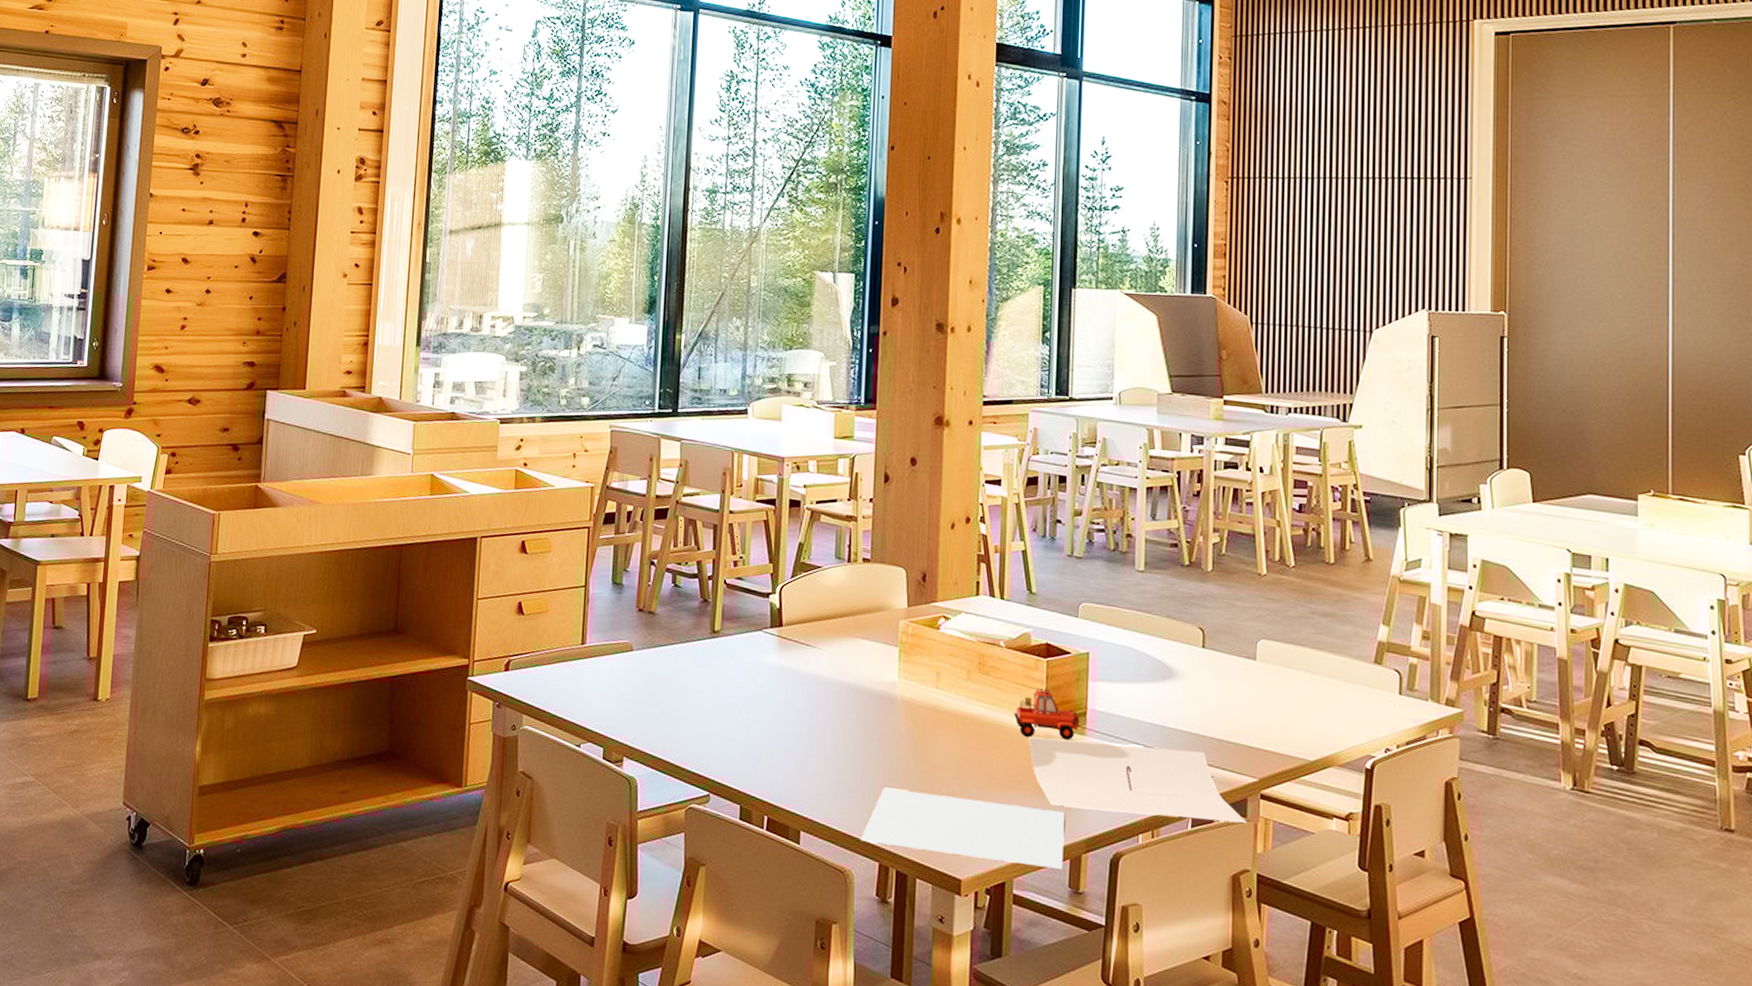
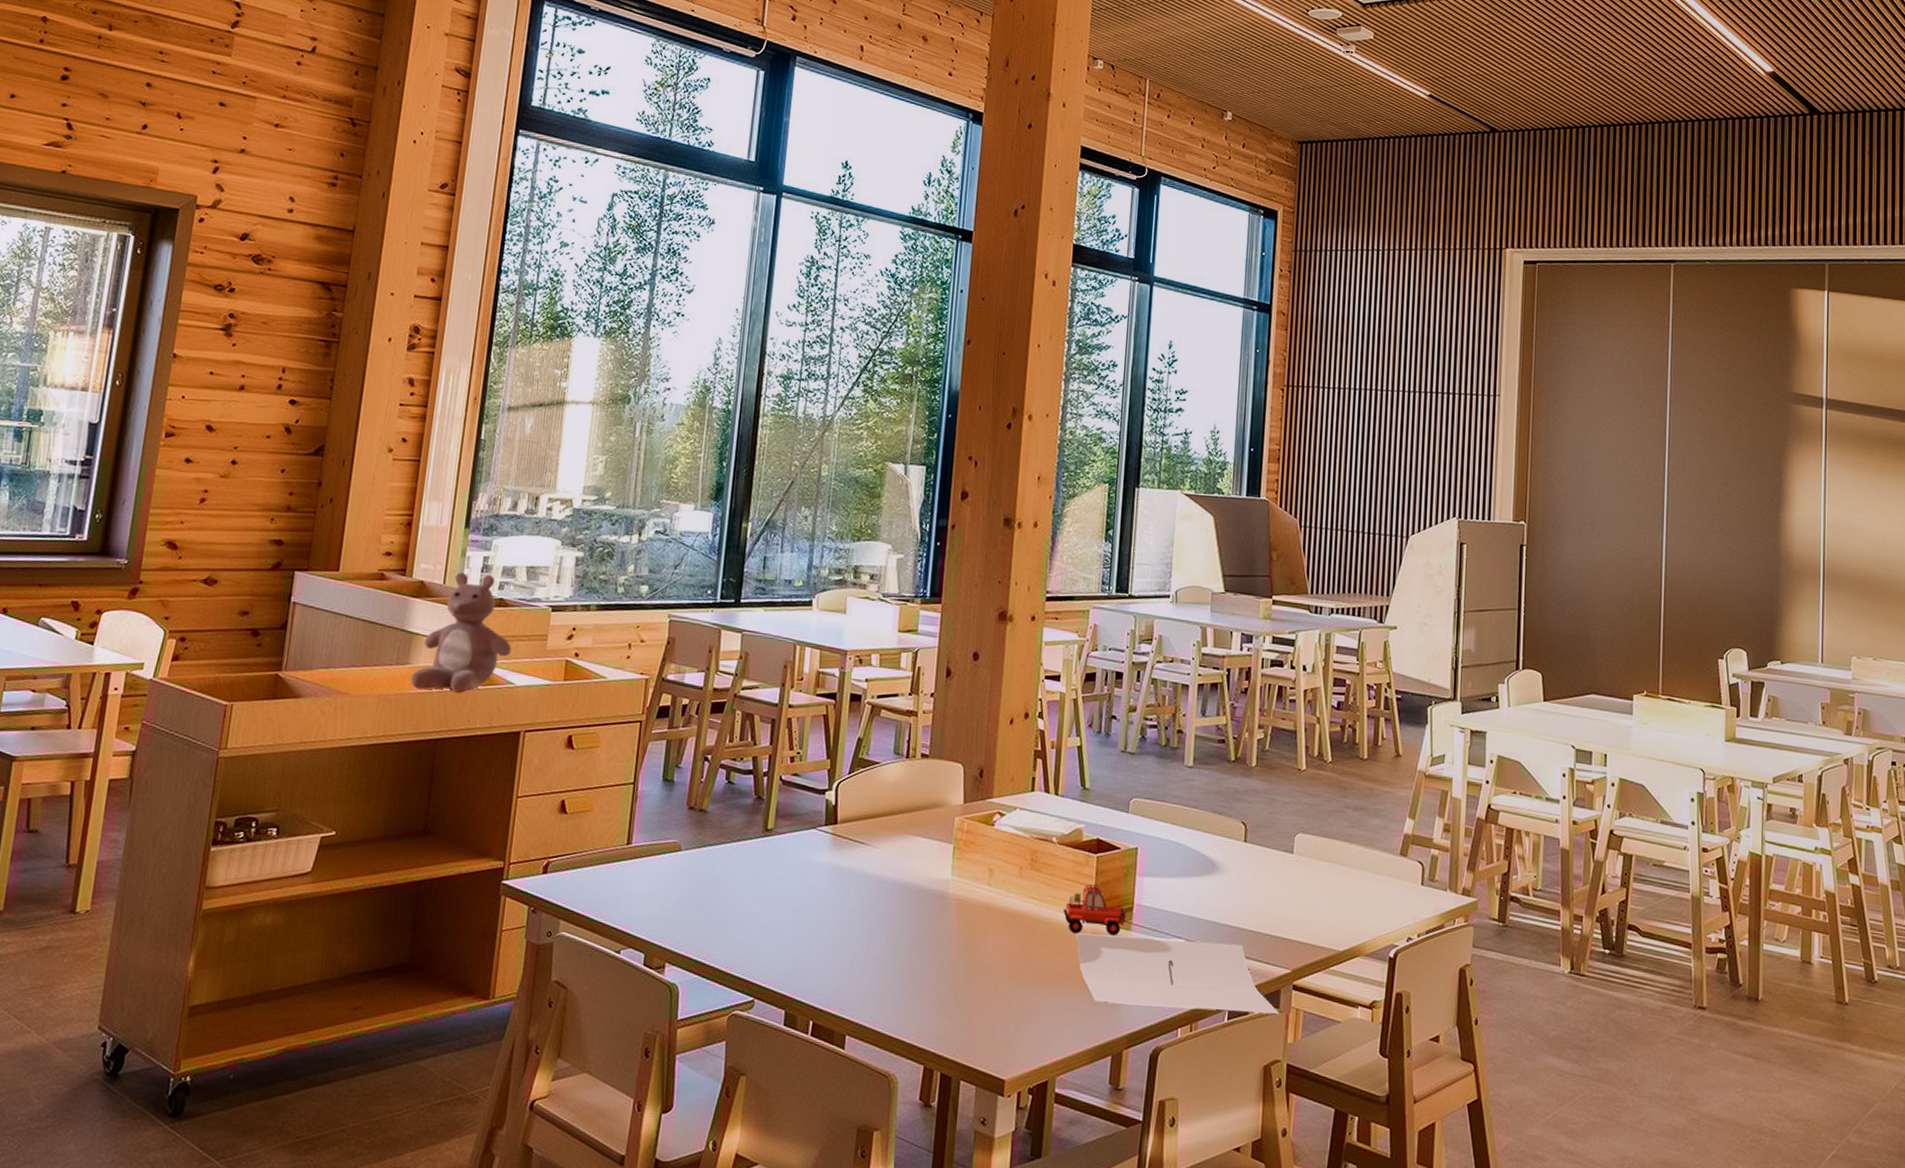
stuffed animal: none [375,388,465,503] -> present [410,572,512,694]
paper sheet: present [861,787,1064,870] -> none [907,988,1108,1067]

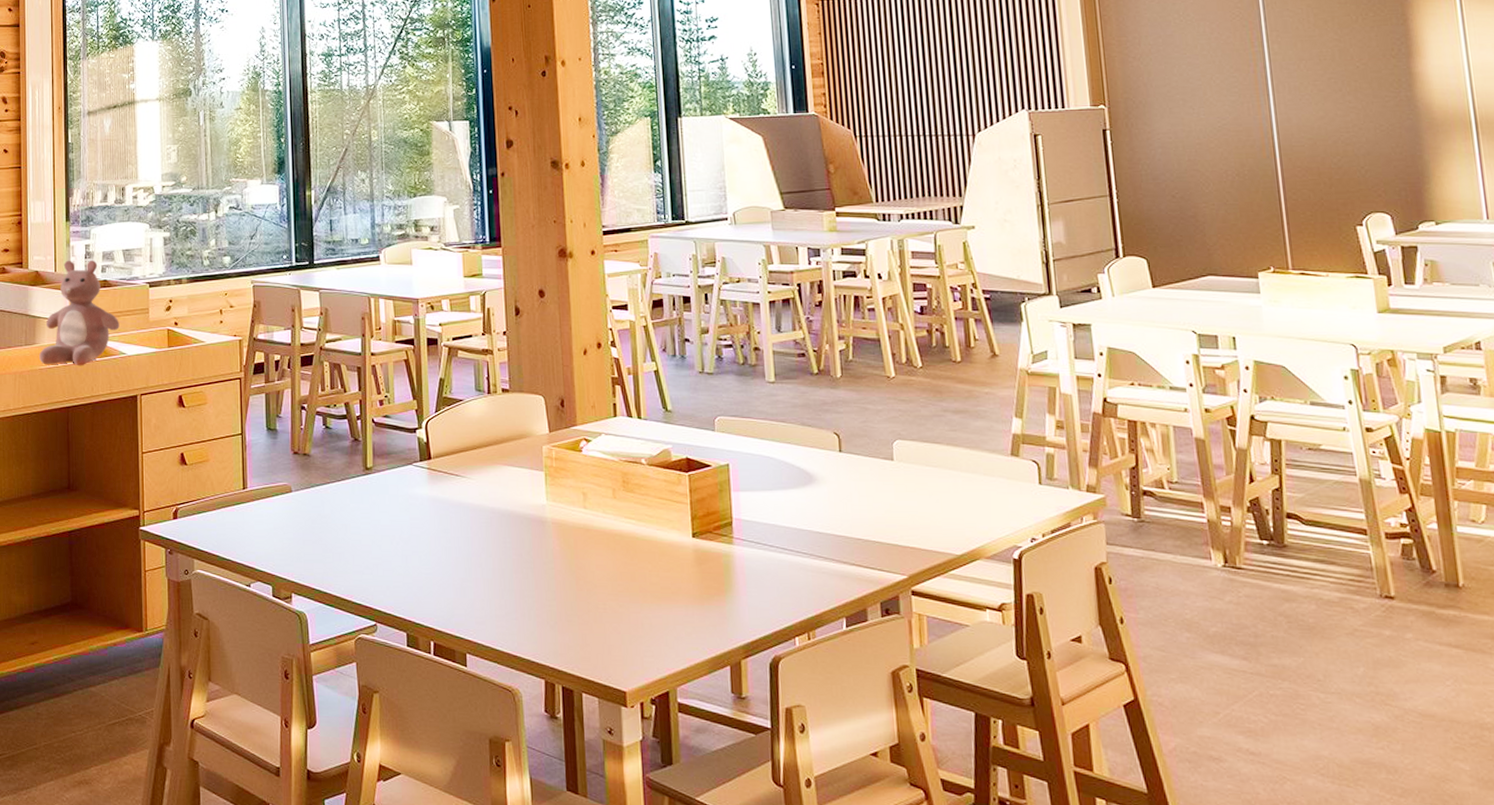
toy truck: present [1063,884,1126,936] -> none [662,502,727,551]
paper sheet: present [1076,933,1280,1014] -> none [678,549,902,620]

